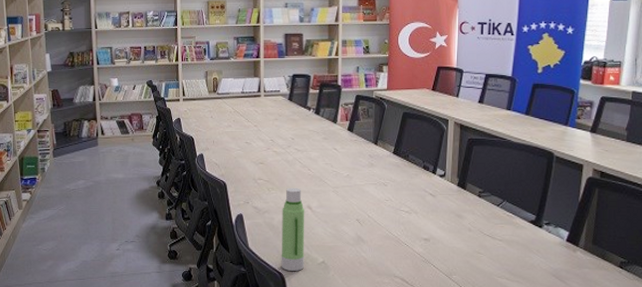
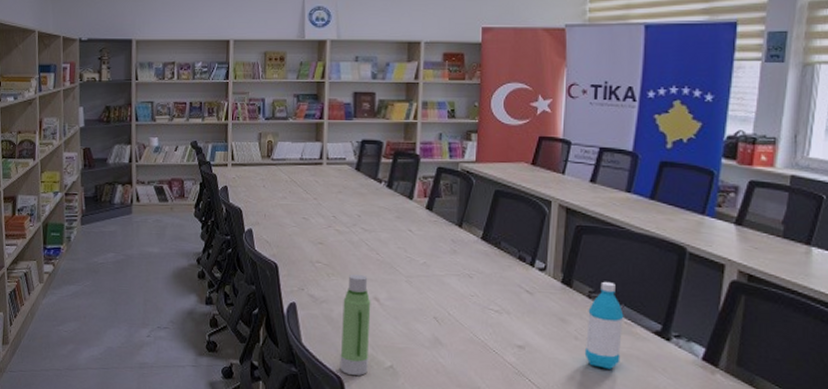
water bottle: none [476,183,507,253] -> present [584,281,624,369]

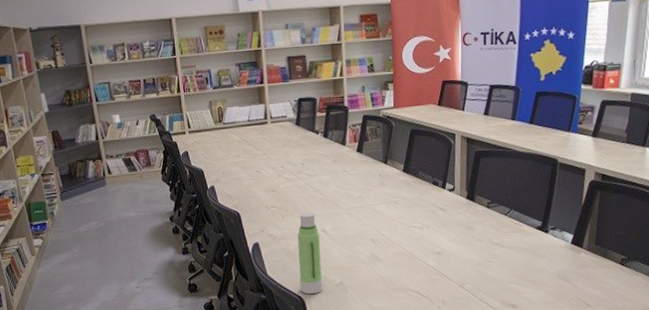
water bottle: present [584,281,624,369] -> none [486,193,514,261]

